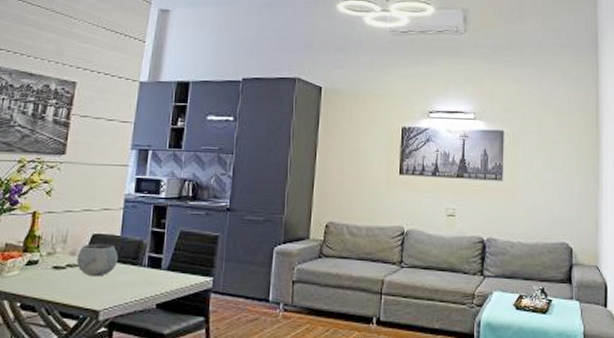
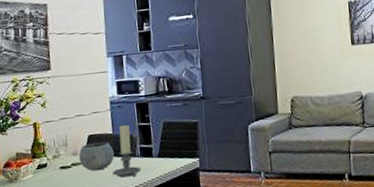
candle holder: none [111,228,146,289] -> present [112,124,142,178]

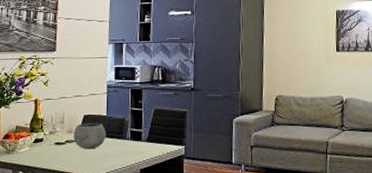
candle holder: present [112,124,142,178] -> none [103,108,130,158]

